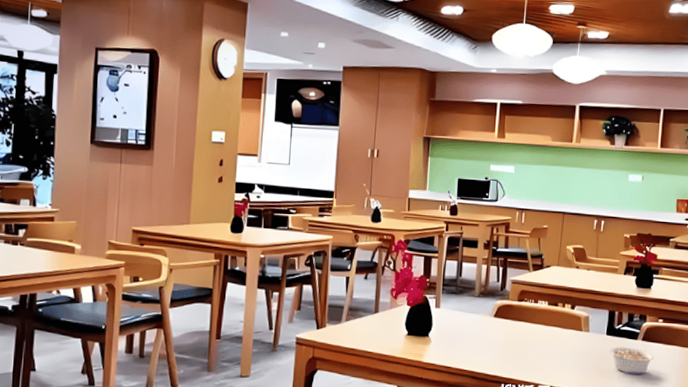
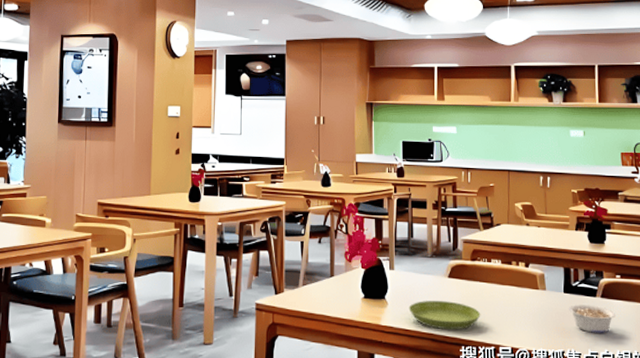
saucer: none [452,339,523,369] -> present [409,301,481,330]

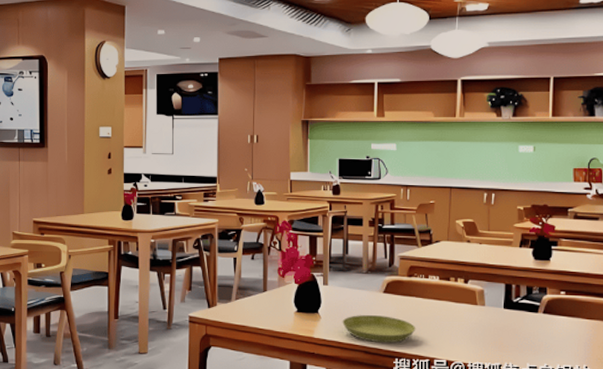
legume: present [569,305,615,333] -> none [508,320,557,348]

